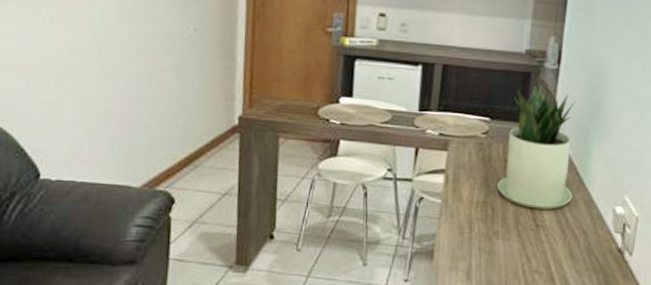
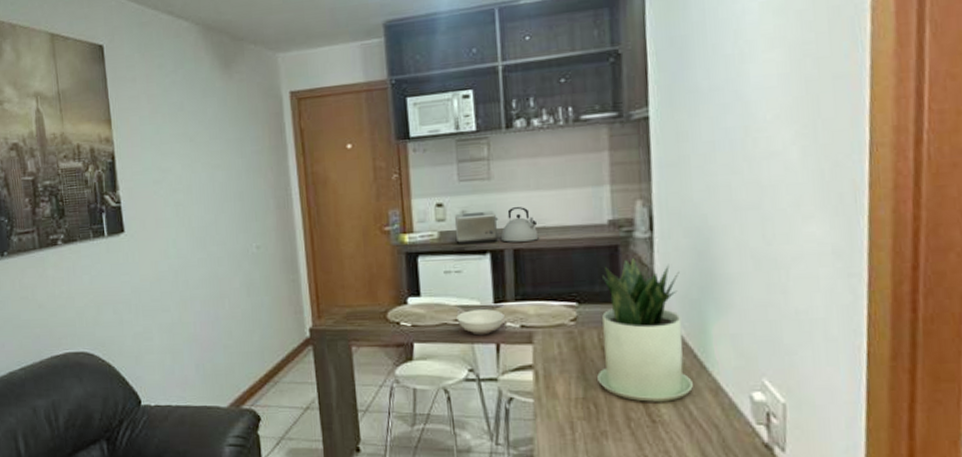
bowl: none [383,115,427,139] -> present [456,309,505,336]
toaster: none [392,25,434,56] -> present [454,210,499,245]
kettle: none [433,27,467,59] -> present [500,207,539,243]

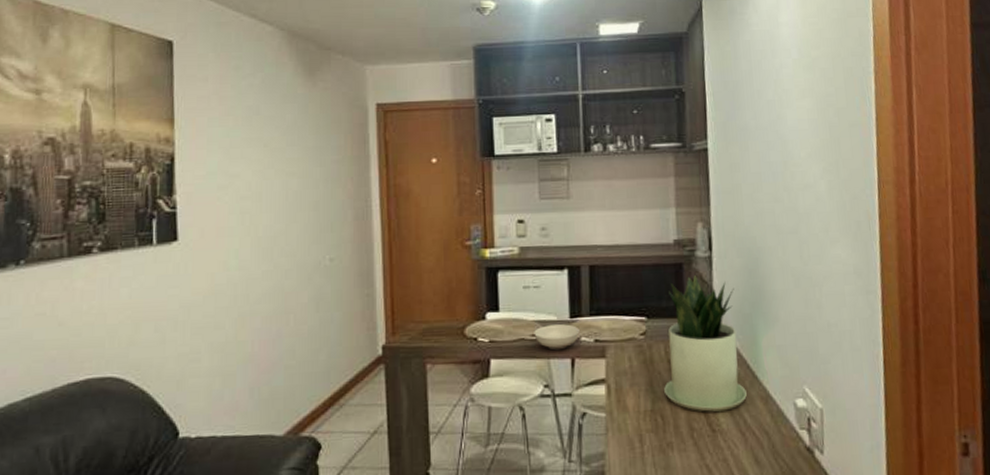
toaster: present [454,210,499,245] -> none [534,228,576,261]
kettle: present [500,207,539,243] -> none [577,225,613,259]

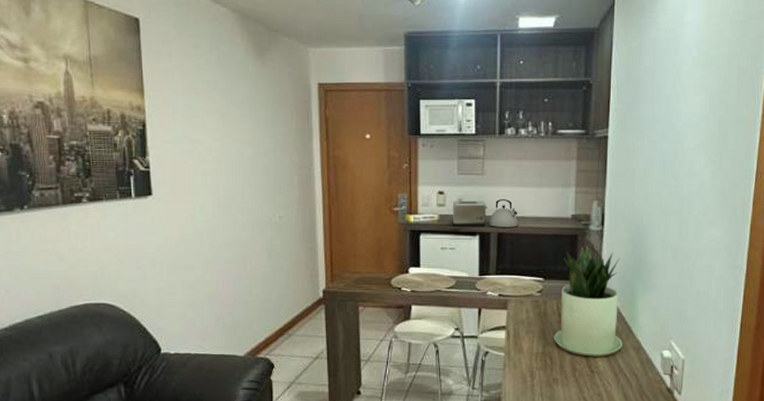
toaster: none [534,228,576,261] -> present [452,200,488,227]
bowl: present [534,324,580,351] -> none [448,280,487,301]
kettle: none [577,225,613,259] -> present [488,199,518,227]

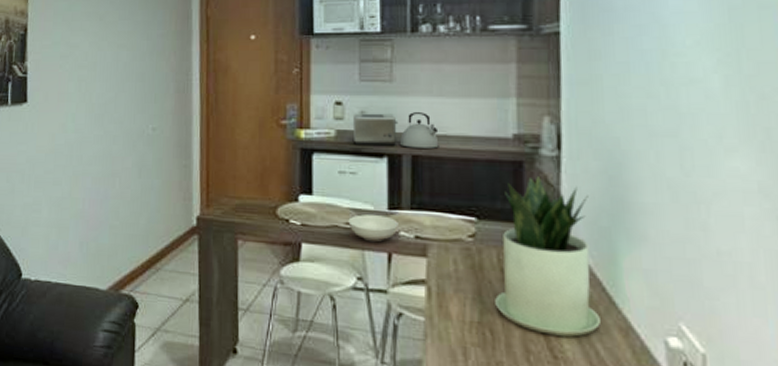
bowl: none [448,280,487,301] -> present [348,214,398,243]

